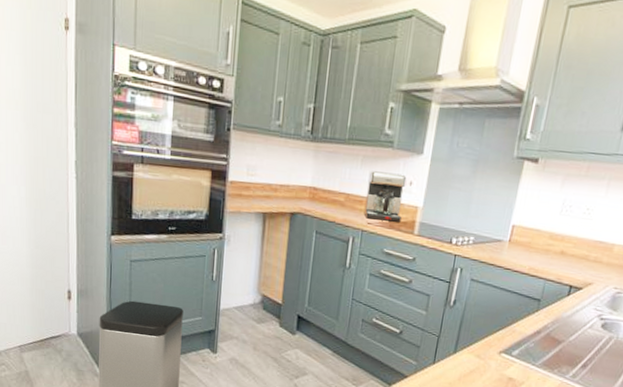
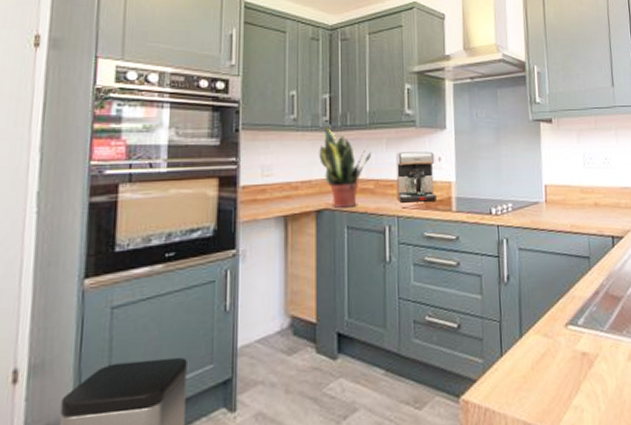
potted plant: none [298,136,347,215] -> present [319,126,372,208]

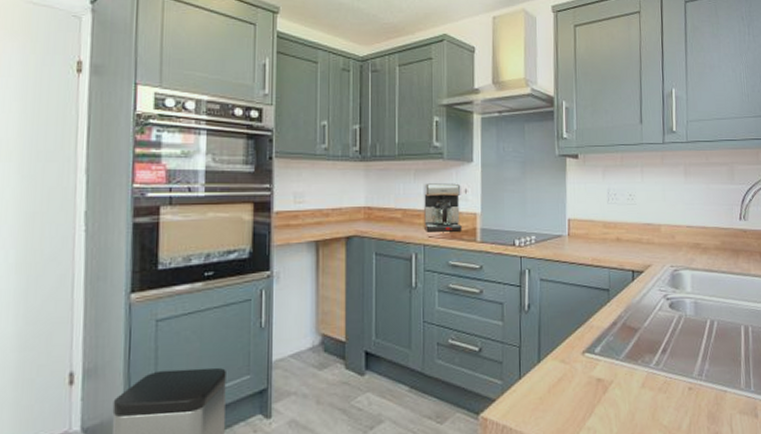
potted plant: present [319,126,372,208] -> none [349,156,400,235]

